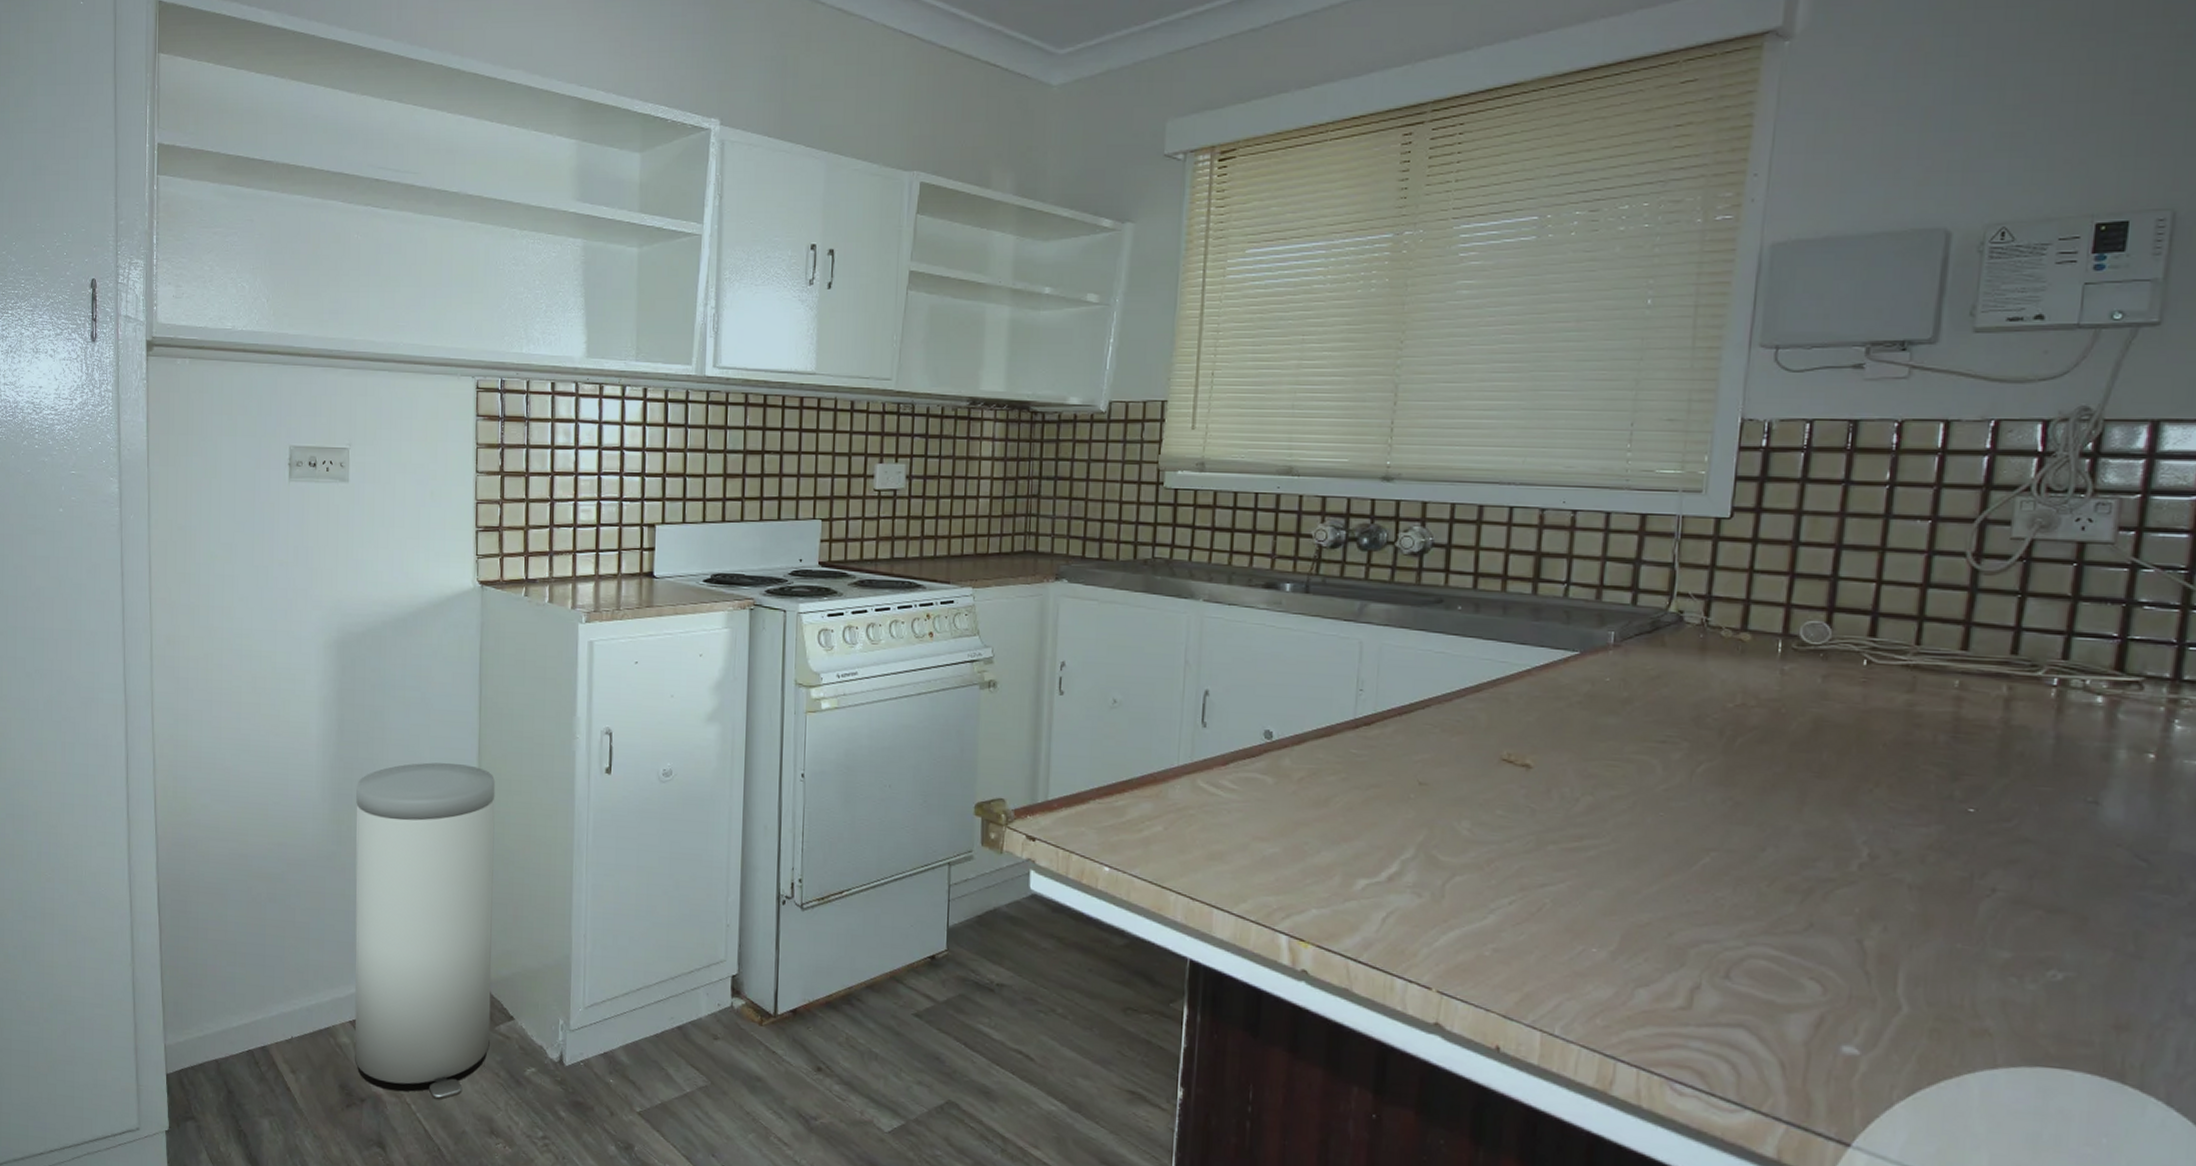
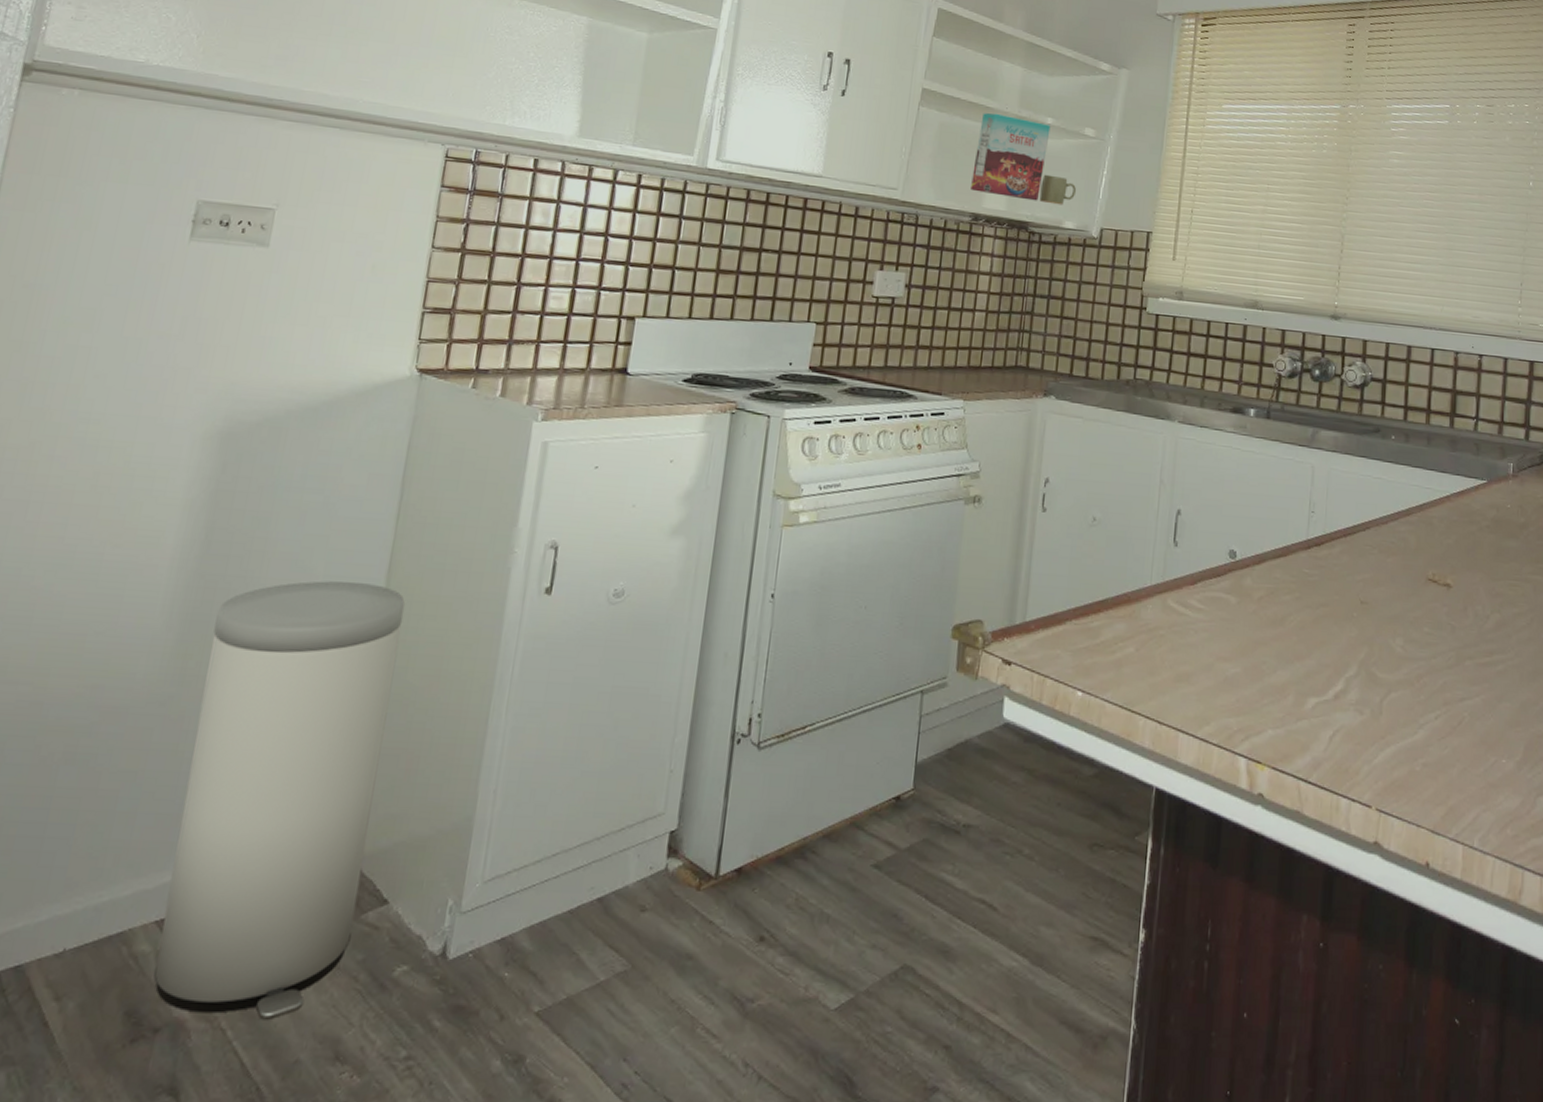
cereal box: none [967,288,1049,379] -> present [971,112,1051,201]
mug: none [1040,349,1081,380] -> present [1039,174,1077,205]

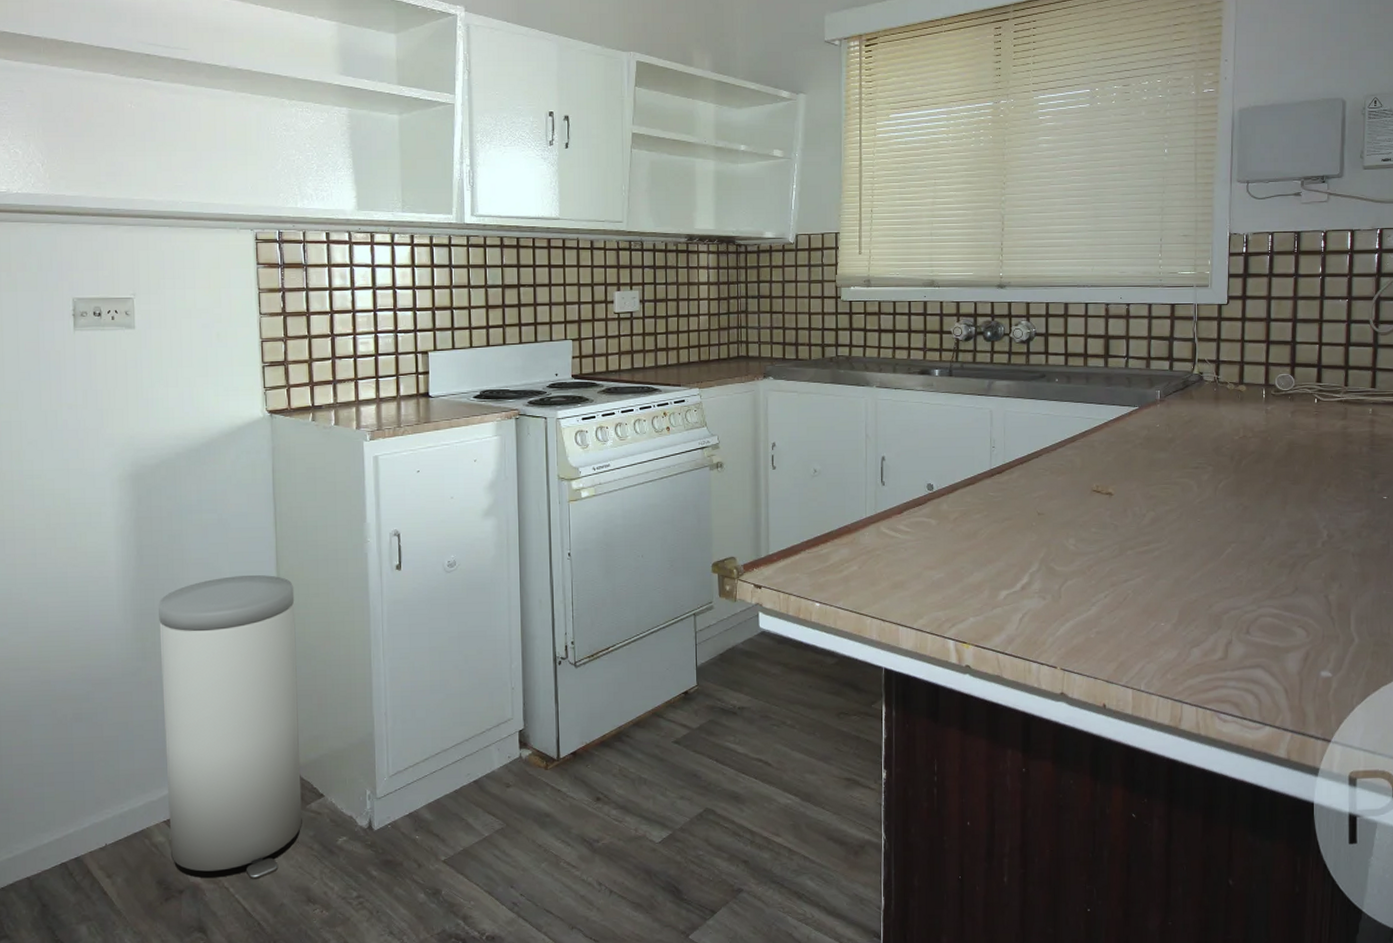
cereal box: present [971,112,1051,201] -> none [683,147,744,218]
mug: present [1039,174,1077,205] -> none [741,194,772,219]

